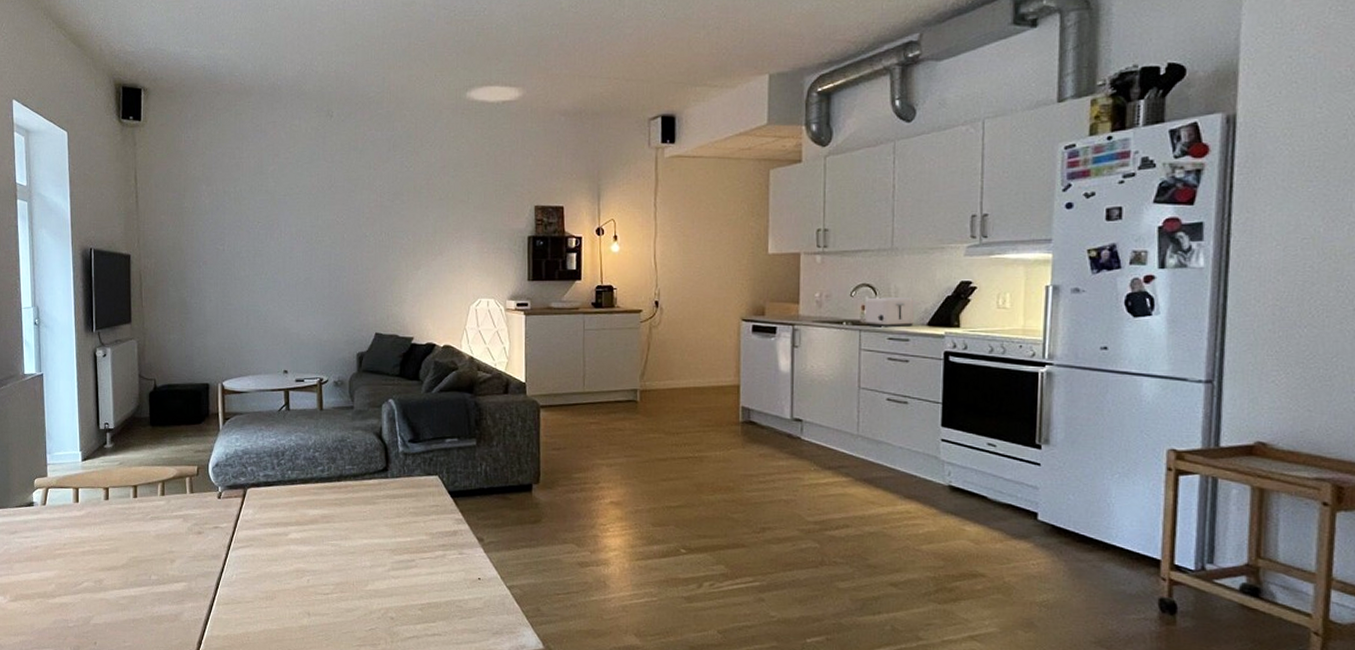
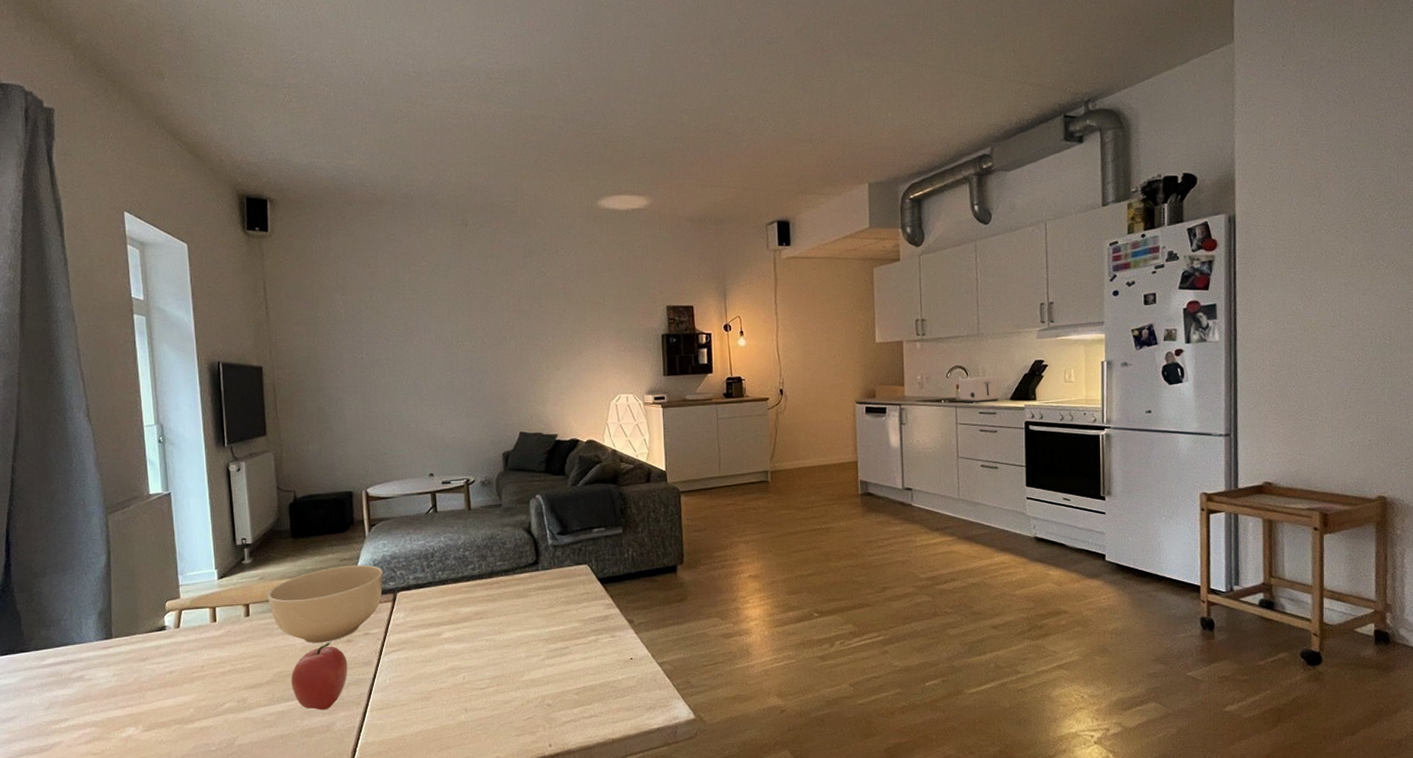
bowl: none [125,457,235,532] -> present [267,564,383,643]
fruit: none [144,532,197,599] -> present [291,642,348,710]

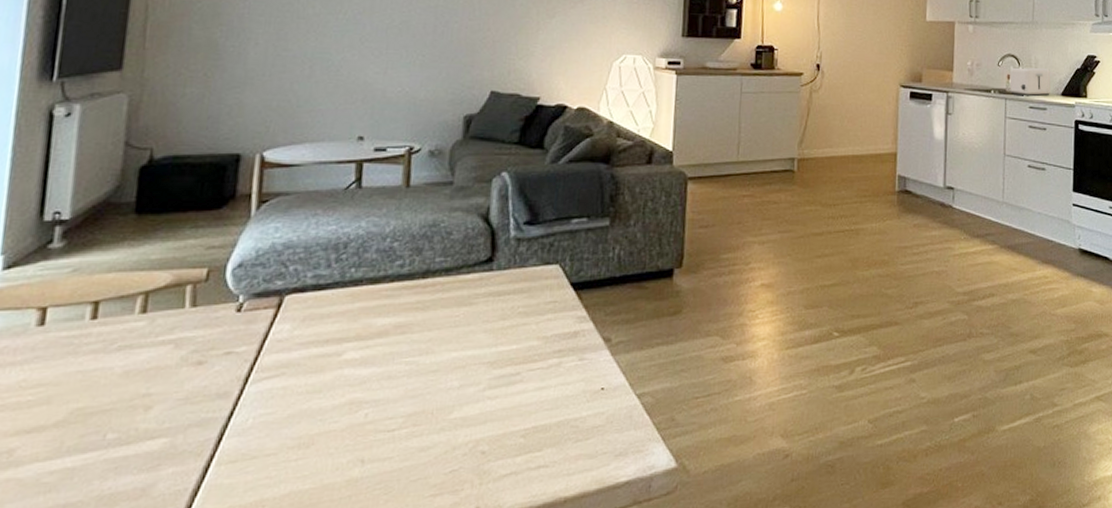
bowl: present [267,564,383,643] -> none [79,255,269,366]
fruit: present [291,642,348,710] -> none [94,365,193,466]

